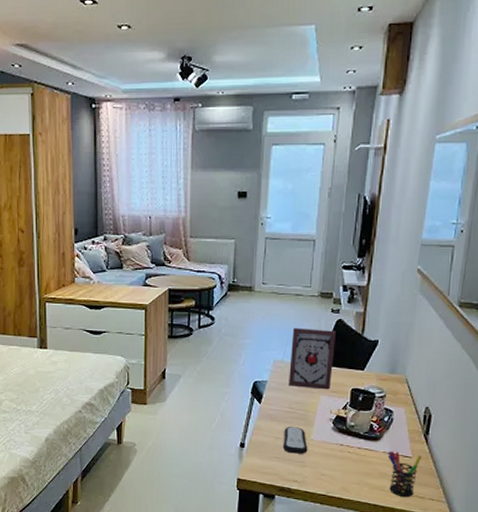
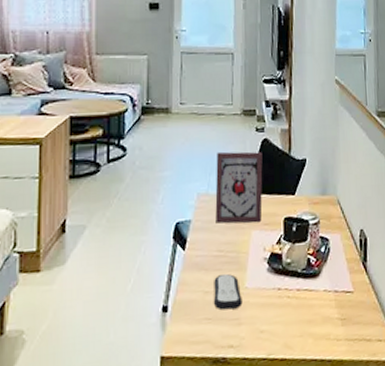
pen holder: present [387,451,422,498] -> none [329,287,364,344]

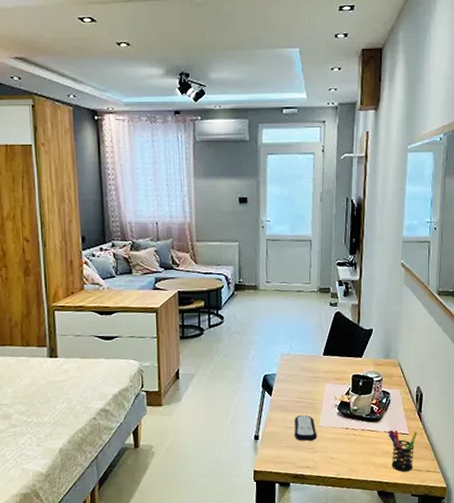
picture frame: present [215,151,263,224] -> none [295,321,335,378]
pen holder: none [329,287,364,344] -> present [388,429,418,472]

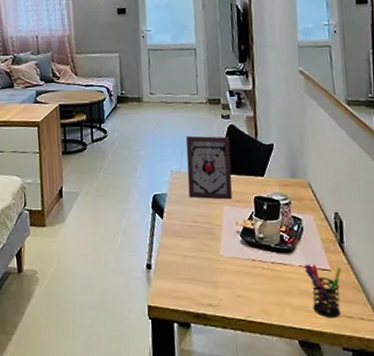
remote control: present [294,414,317,441] -> none [191,241,219,273]
picture frame: none [295,321,335,378] -> present [185,135,233,200]

